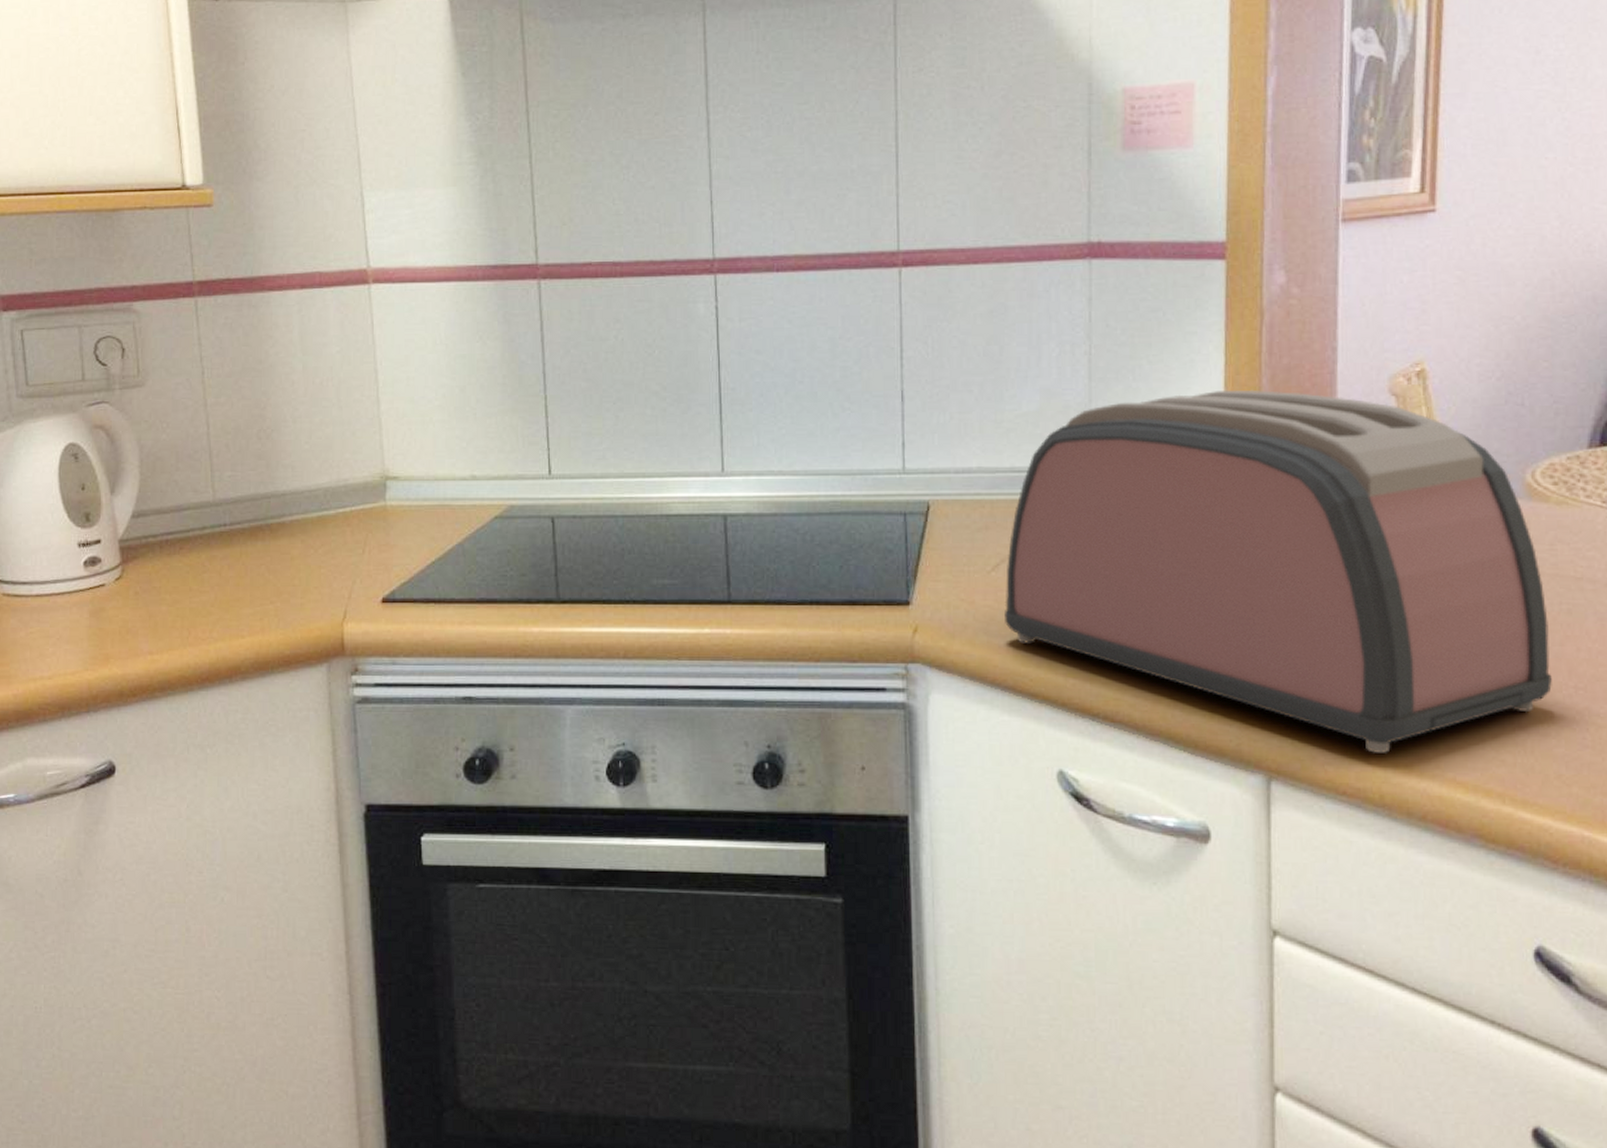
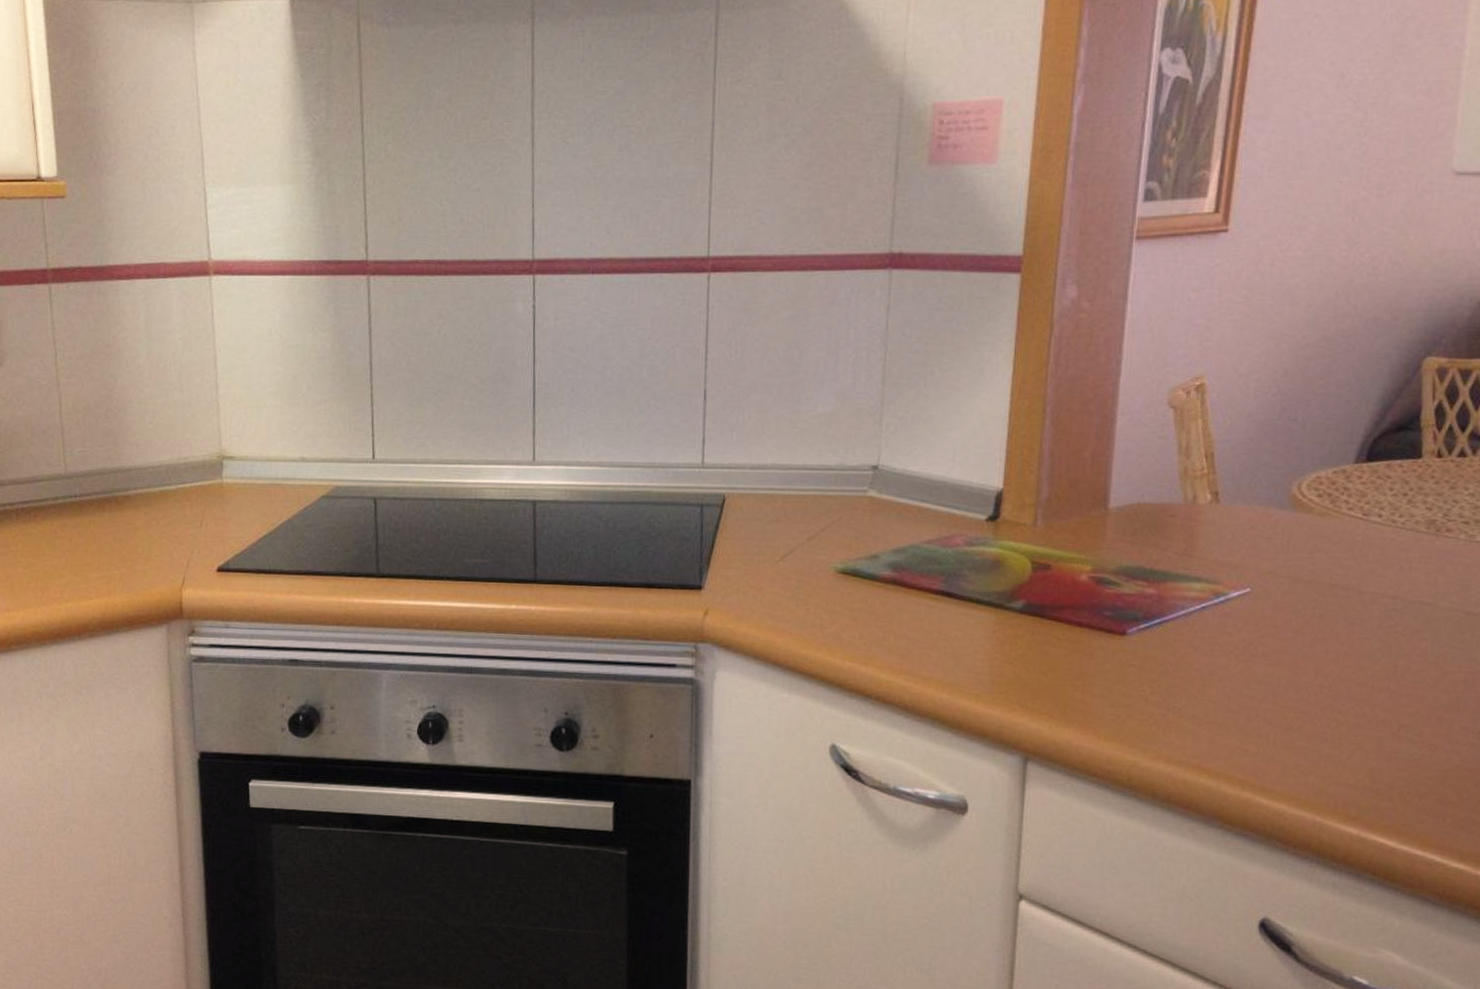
toaster: present [1005,389,1552,753] -> none [790,397,1301,740]

